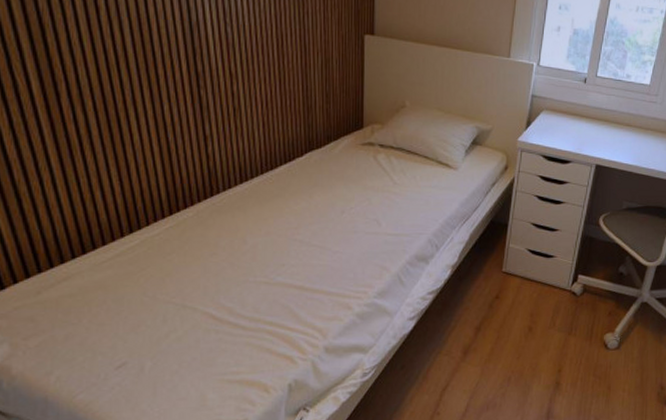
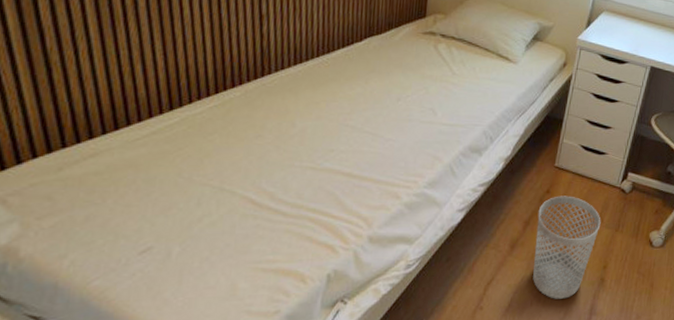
wastebasket: none [487,300,553,404] -> present [533,196,601,299]

